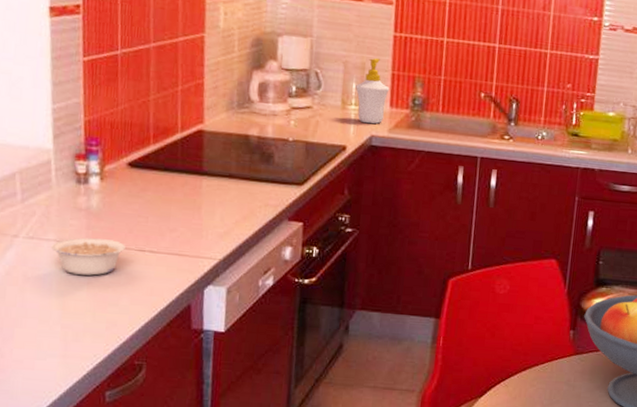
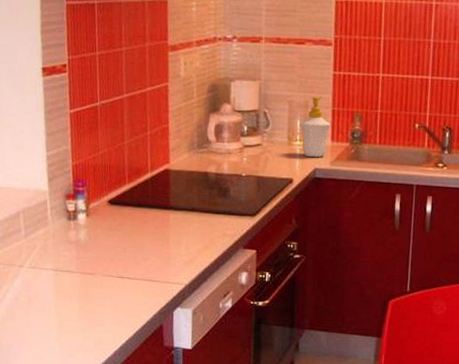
legume: present [52,237,127,276] -> none [49,266,109,300]

